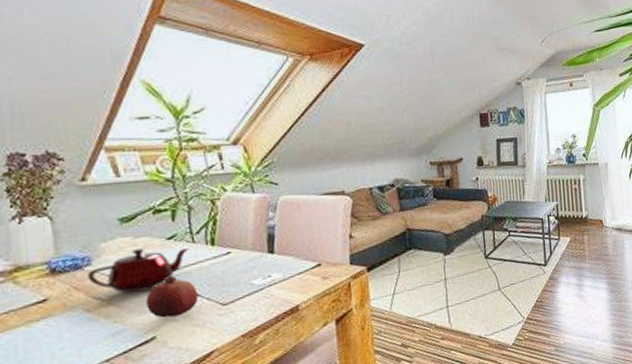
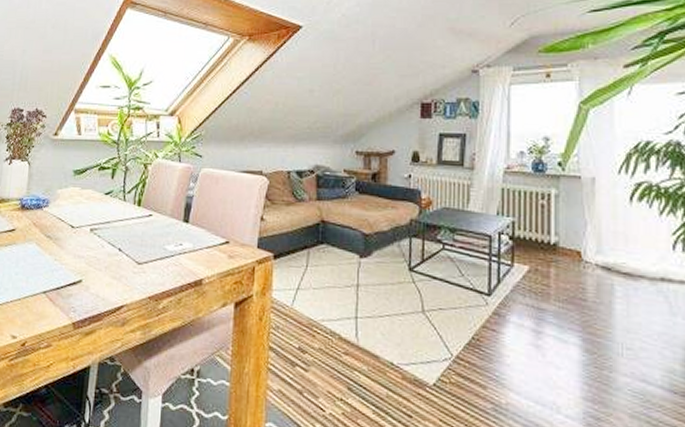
teapot: present [87,248,190,294] -> none [44,199,121,238]
fruit: present [146,276,199,318] -> none [80,228,120,266]

